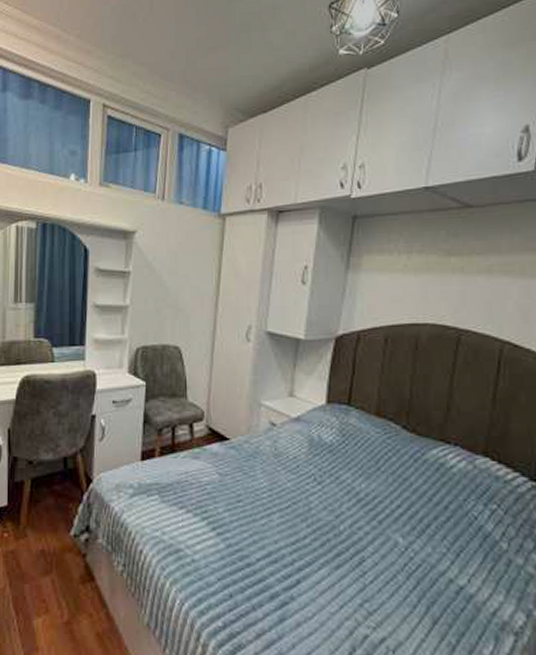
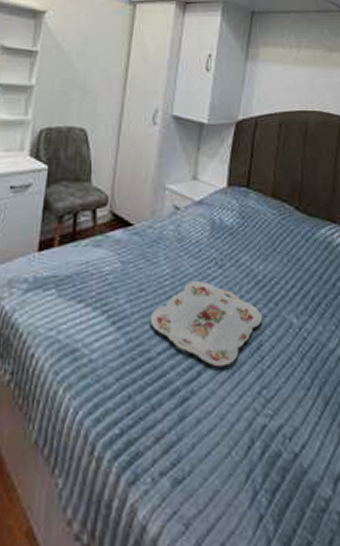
serving tray: none [248,496,365,578] -> present [149,281,263,367]

